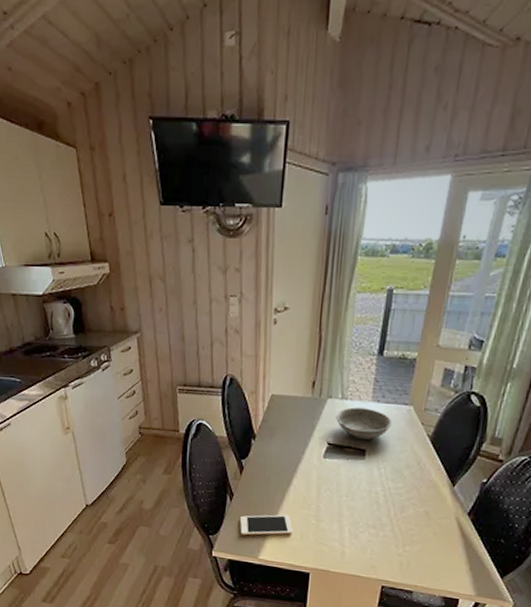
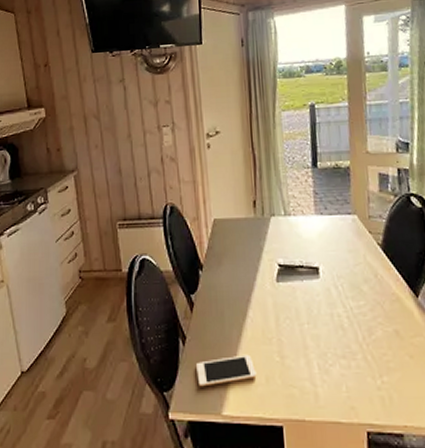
bowl: present [336,407,393,441] -> none [282,222,340,257]

